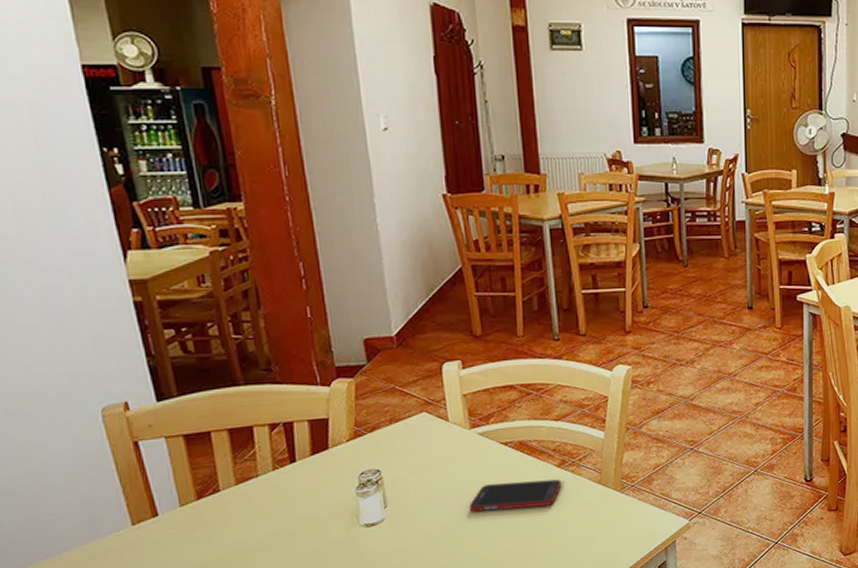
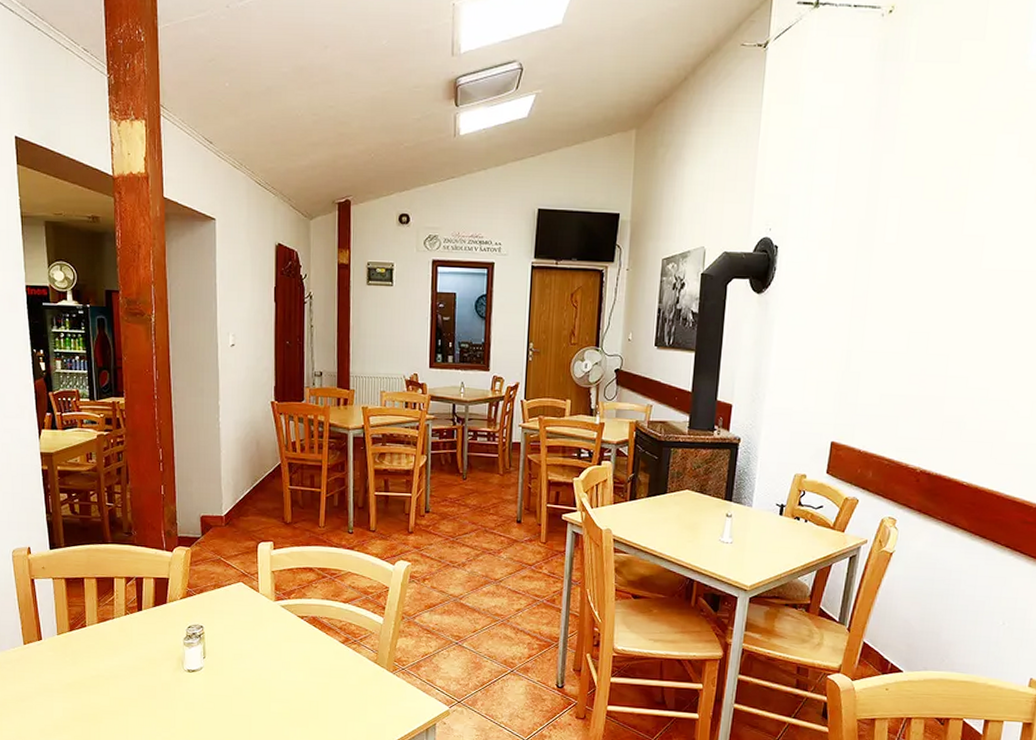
cell phone: present [468,479,562,512] -> none [268,650,344,676]

